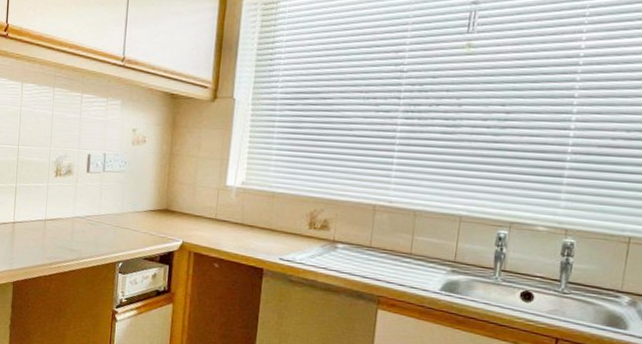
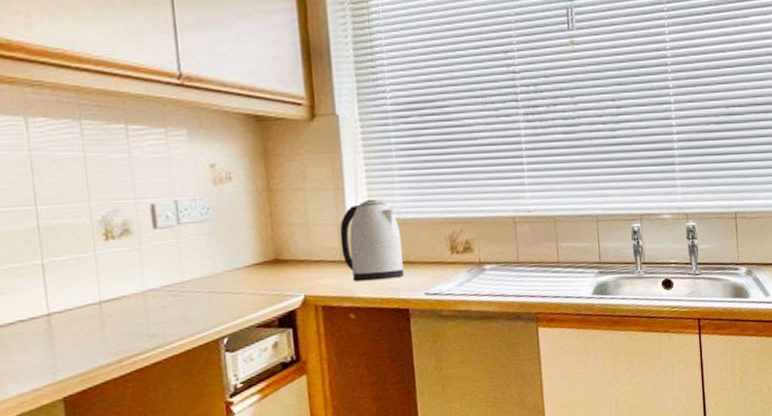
kettle: none [217,172,268,242] -> present [339,200,404,282]

